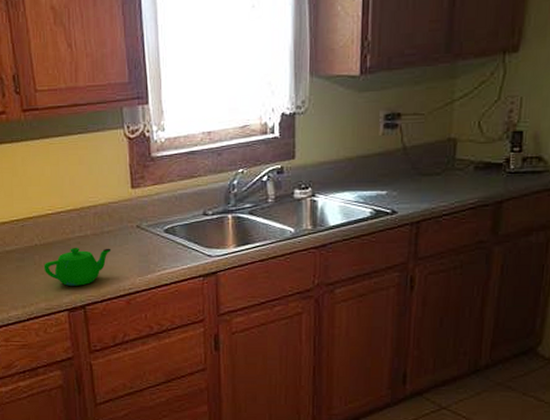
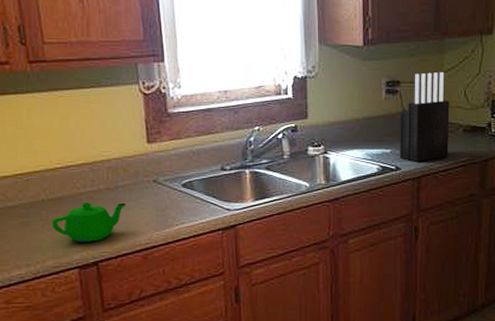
knife block: none [397,101,460,204] -> present [400,72,450,162]

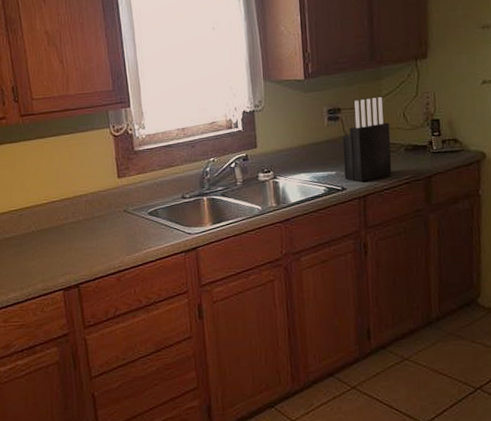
teapot: present [51,202,127,242] -> none [40,231,102,267]

